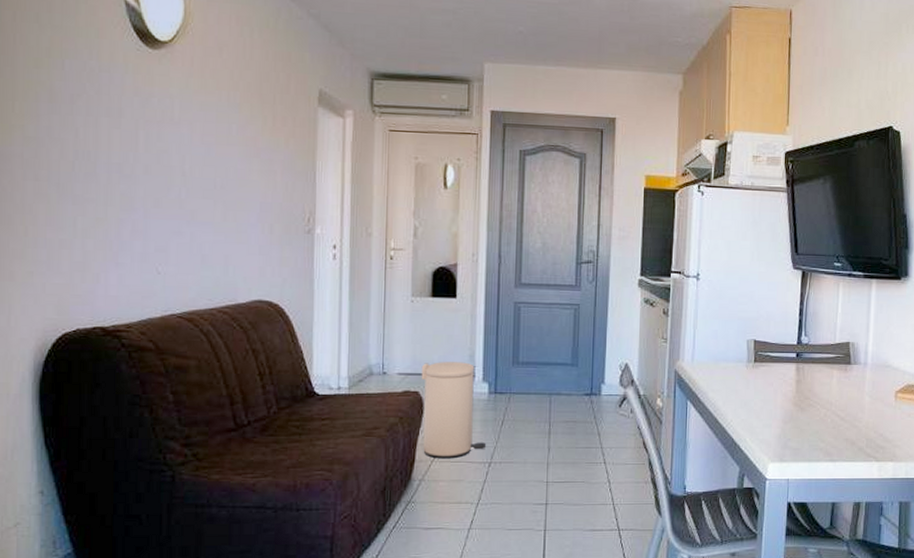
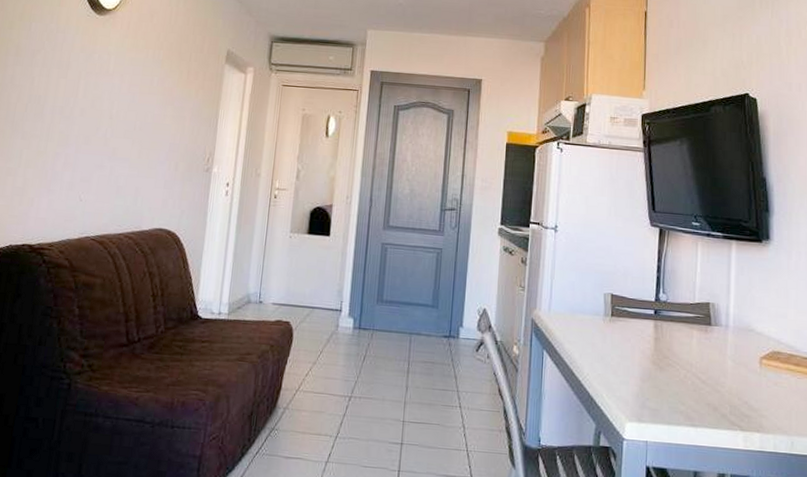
pedal bin: present [421,362,487,459] -> none [289,295,348,390]

